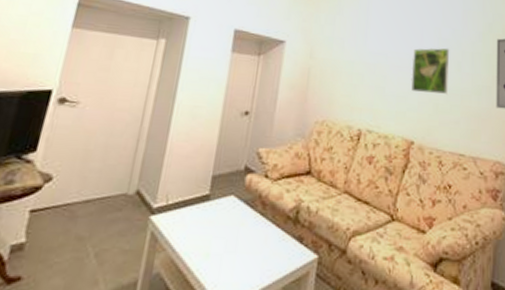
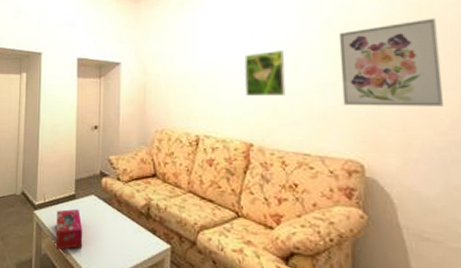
tissue box: none [174,212,214,268] -> present [56,208,83,250]

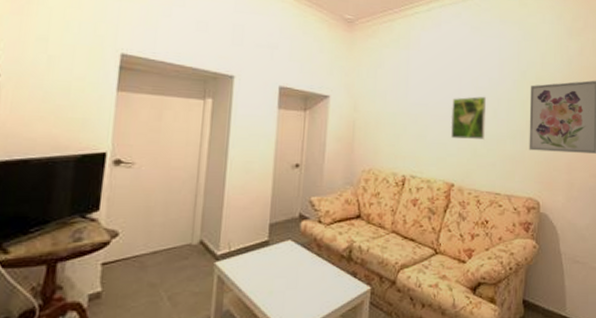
tissue box: present [56,208,83,250] -> none [242,256,276,305]

